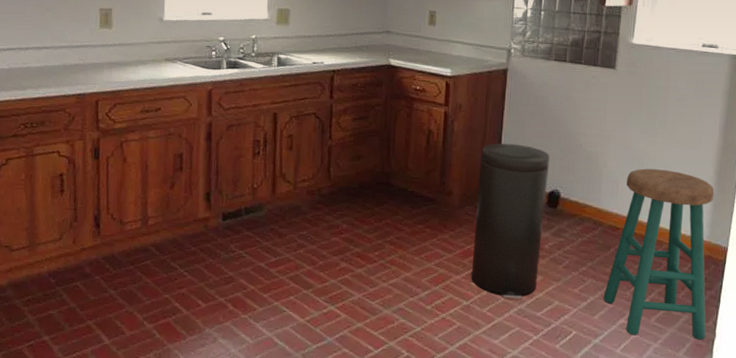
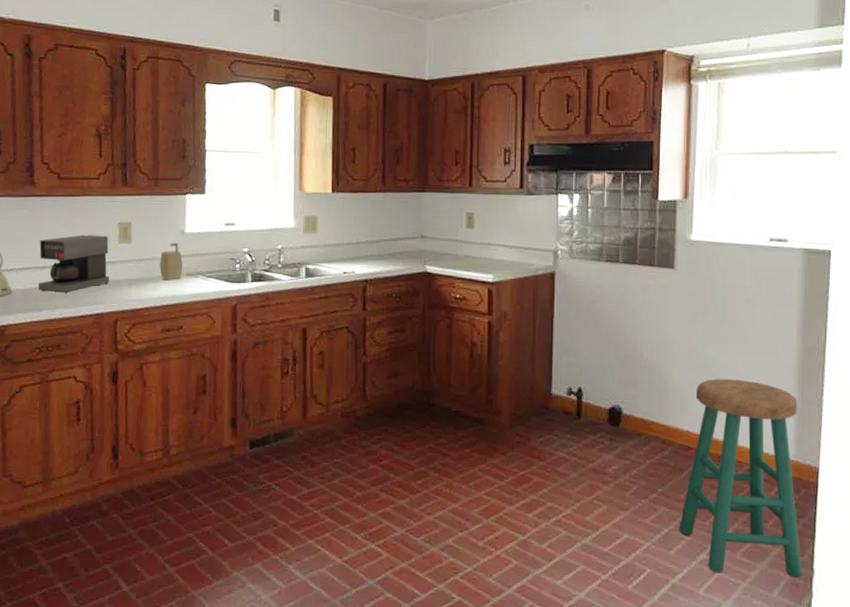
coffee maker: none [22,19,92,75] -> present [38,235,110,294]
soap dispenser: none [139,29,162,65] -> present [159,243,183,281]
pedal bin: present [471,143,550,300] -> none [526,354,608,533]

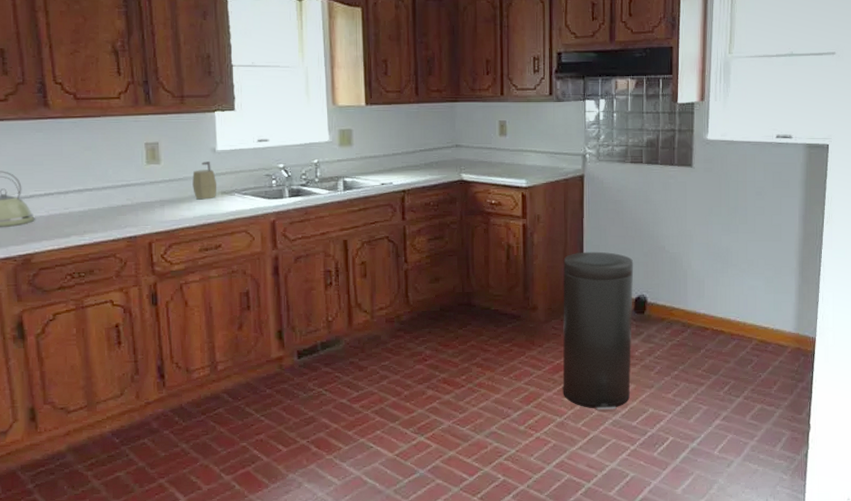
coffee maker: present [38,235,110,294] -> none [60,156,141,219]
pedal bin: none [526,354,608,533] -> present [562,251,634,411]
stool: present [679,379,803,578] -> none [697,265,801,435]

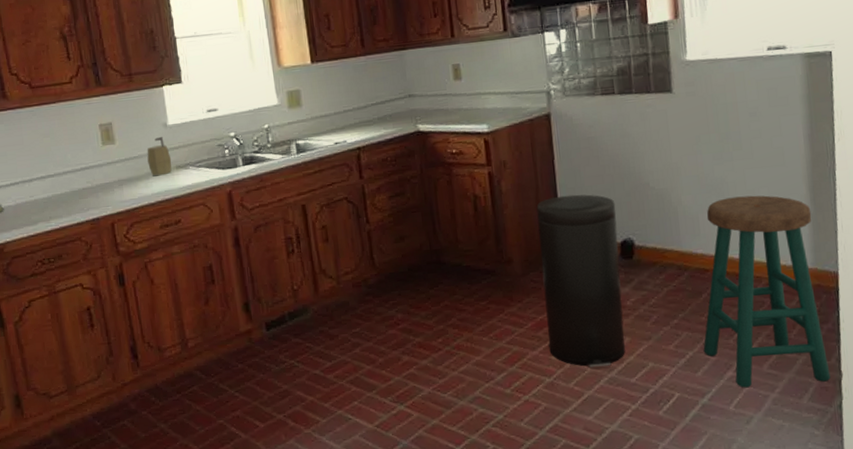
stool: none [697,265,801,435] -> present [703,195,831,388]

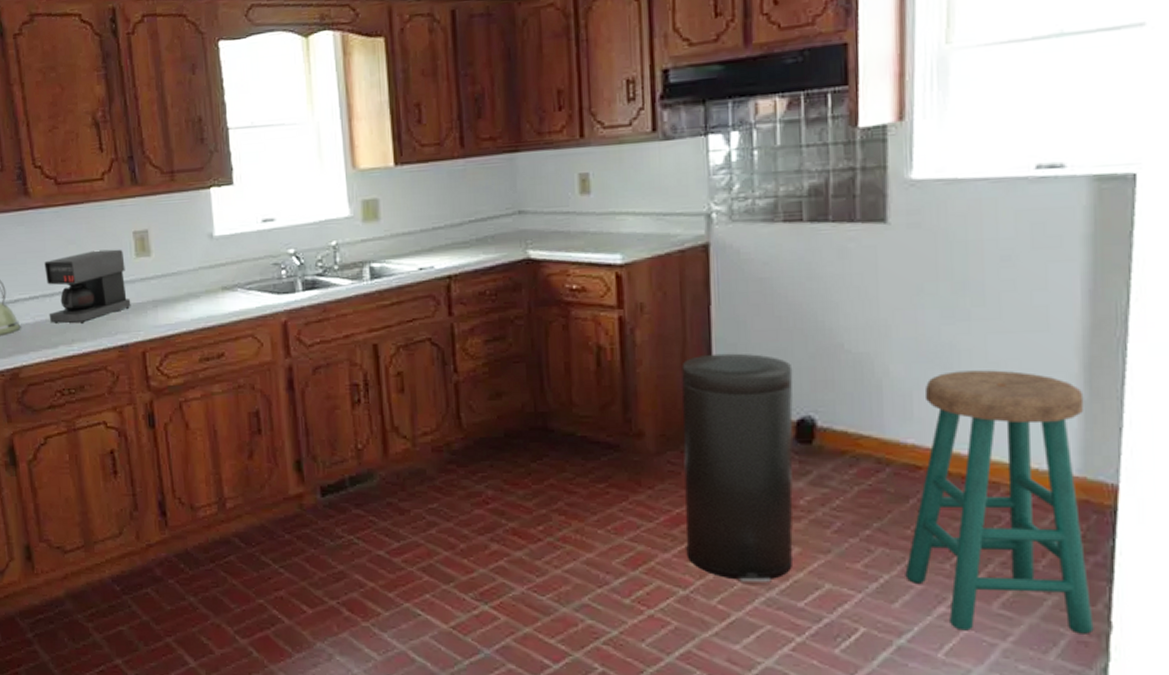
coffee maker: none [23,139,100,204] -> present [44,249,131,325]
soap dispenser: present [146,137,172,176] -> none [187,250,217,298]

